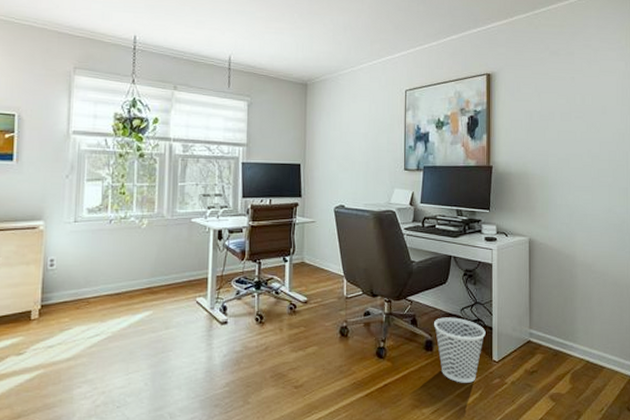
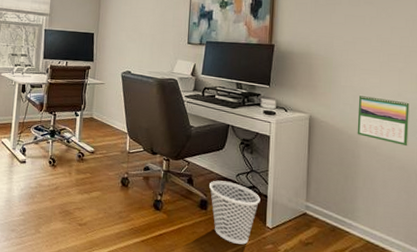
calendar: none [573,212,619,261] -> present [357,94,410,147]

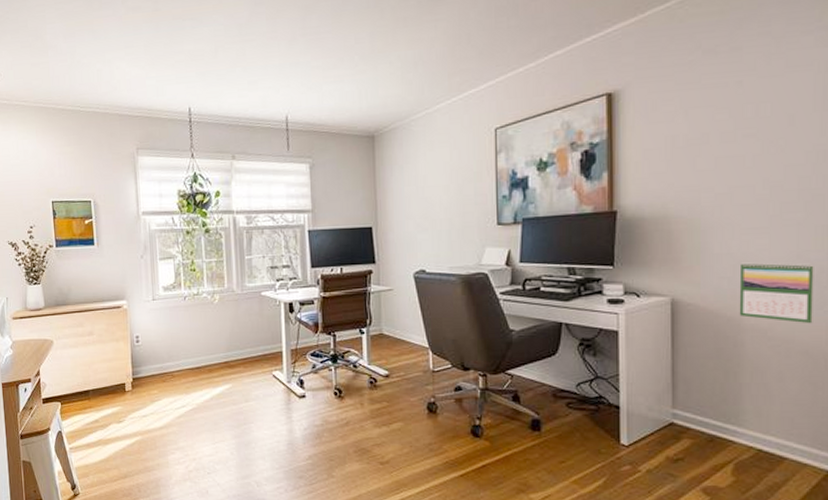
wastebasket: present [209,180,261,245] -> none [542,394,611,468]

